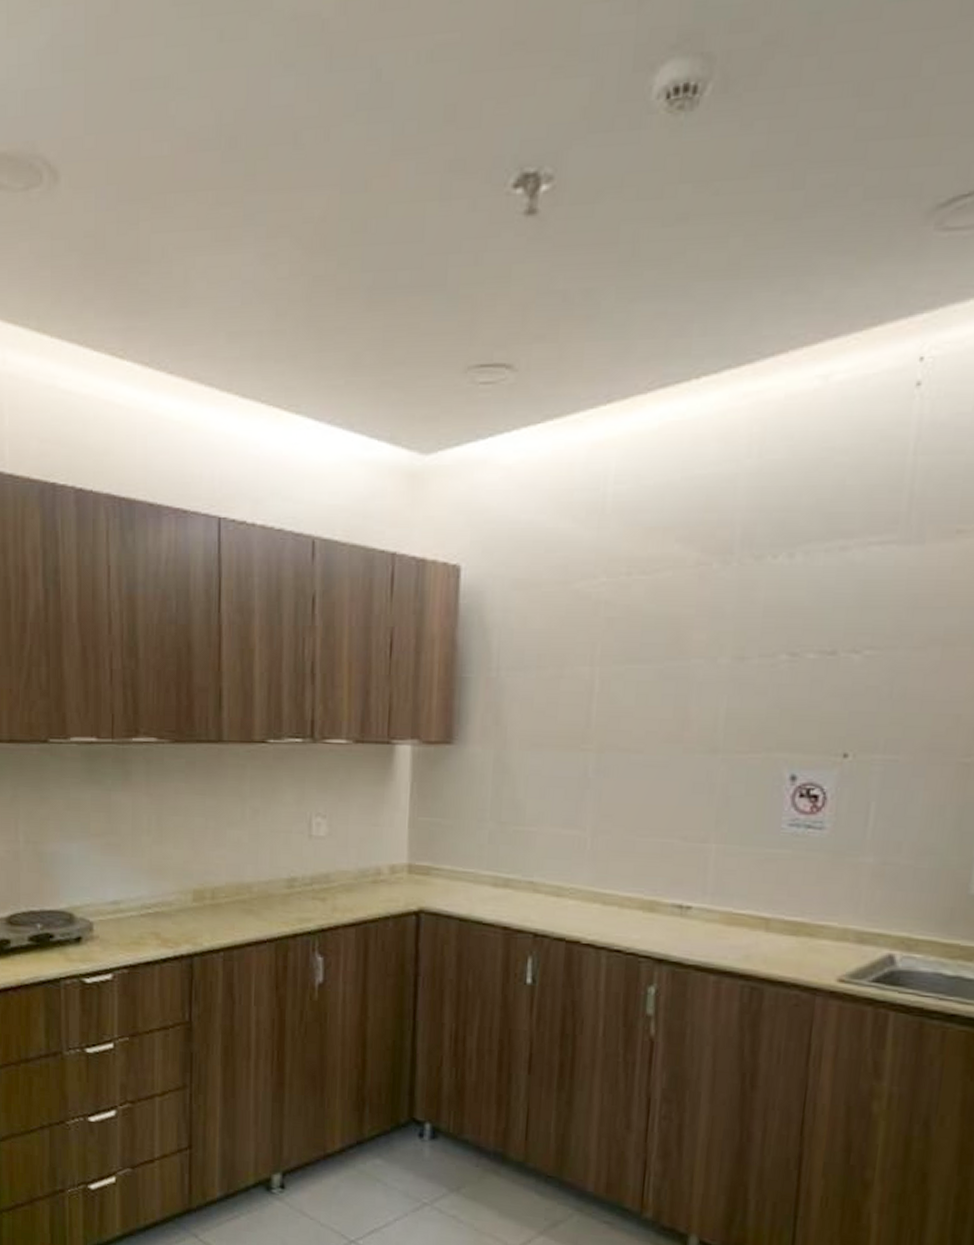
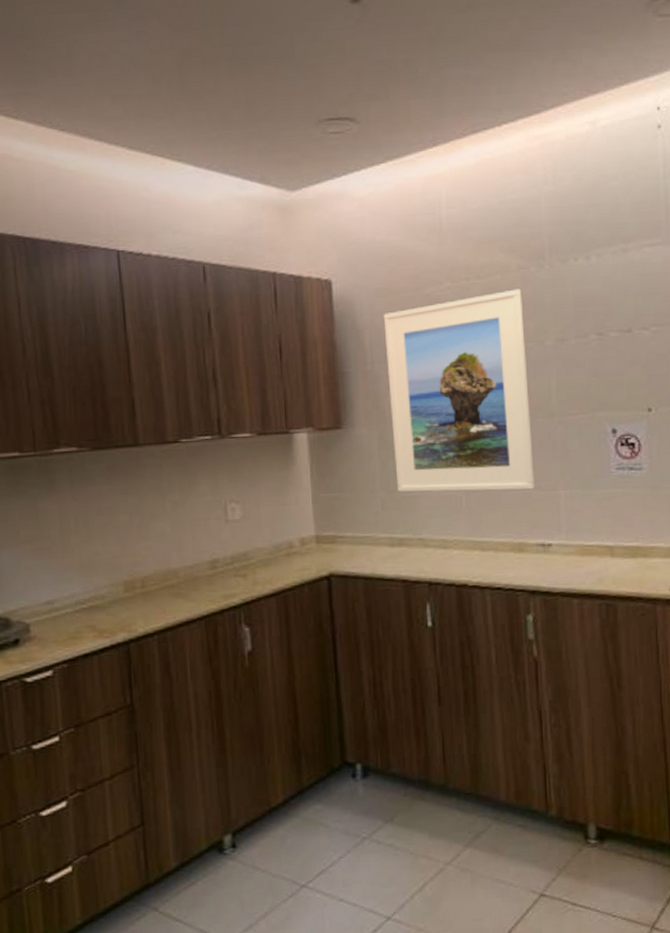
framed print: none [510,590,697,839] -> present [383,289,535,492]

